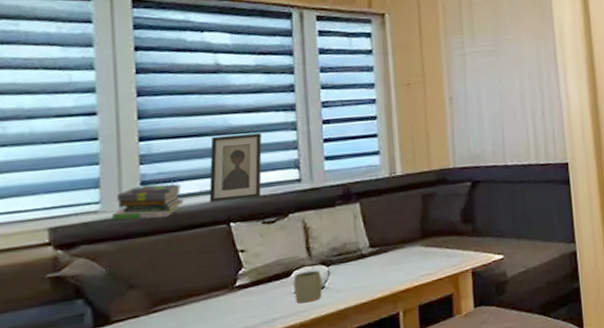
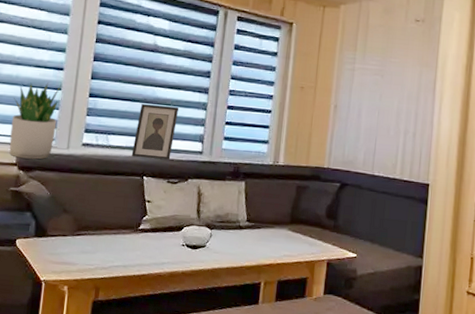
planter: none [31,133,100,235] -> present [9,82,61,160]
books: present [112,184,184,221] -> none [61,132,113,162]
mug: present [293,270,323,304] -> none [181,229,205,256]

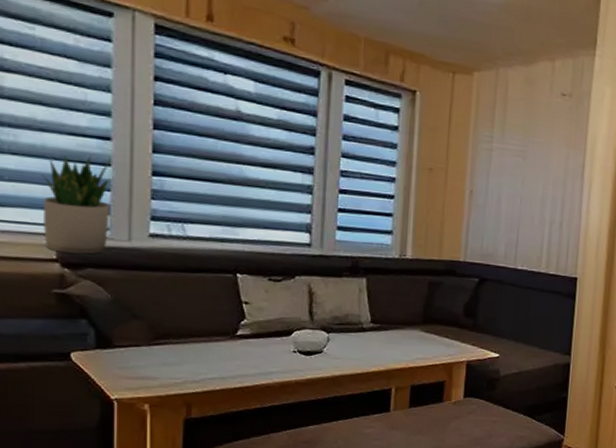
picture frame: present [131,103,180,161] -> none [218,185,277,255]

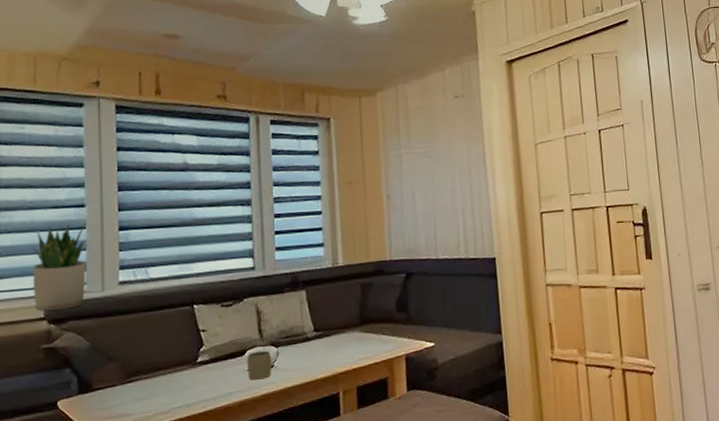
mug: none [292,333,322,363] -> present [247,350,272,380]

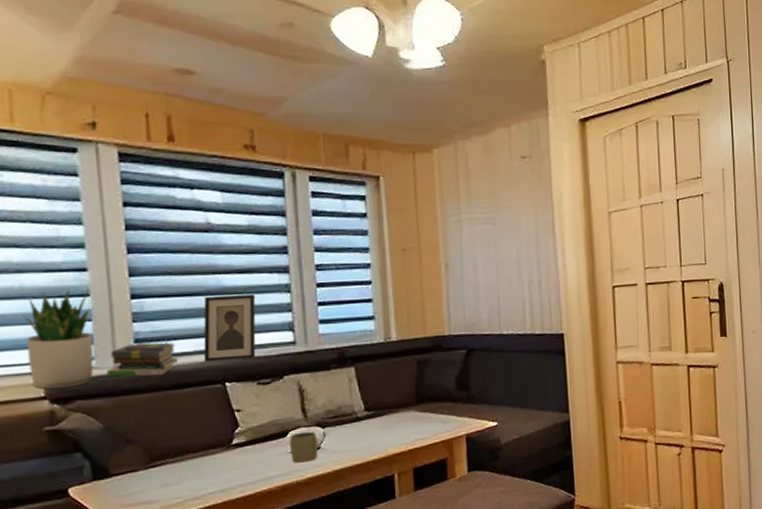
books: none [96,269,156,300] -> present [107,342,179,377]
picture frame: none [176,224,222,287] -> present [203,293,256,363]

